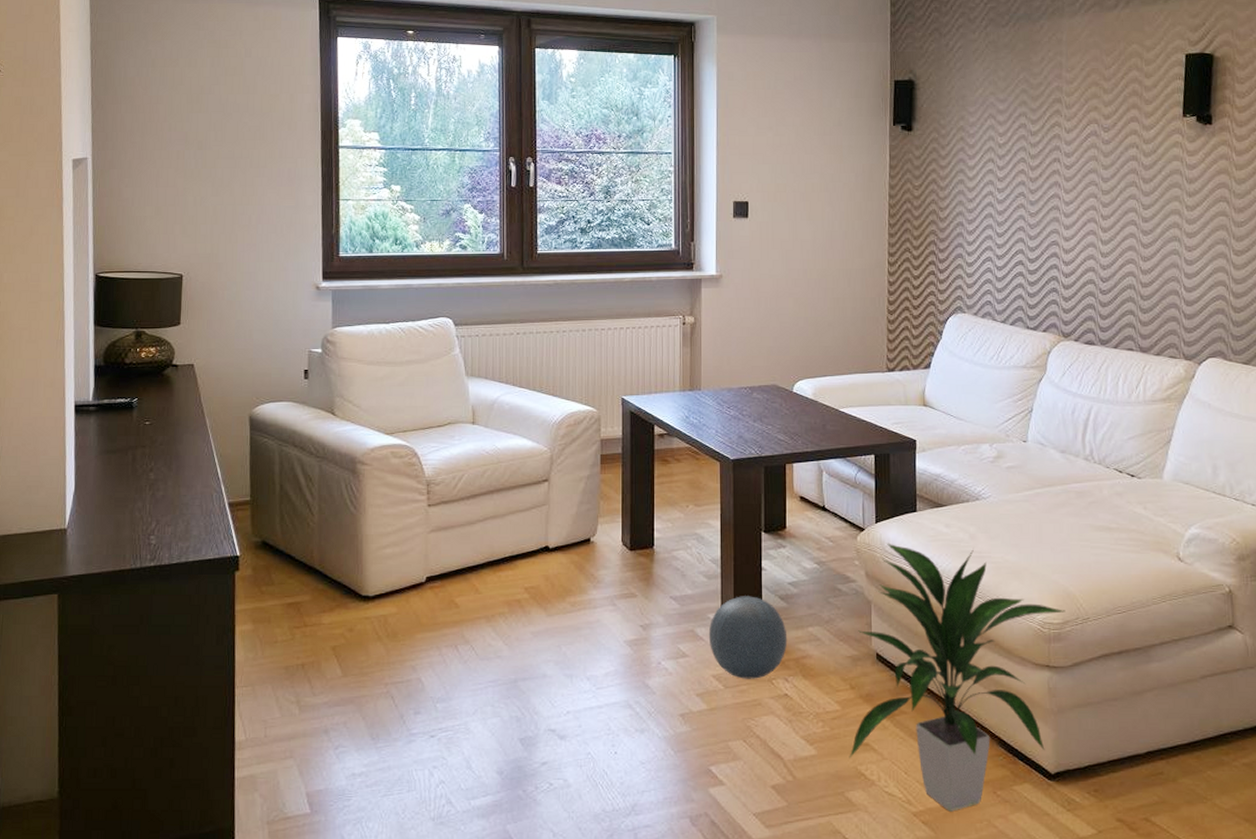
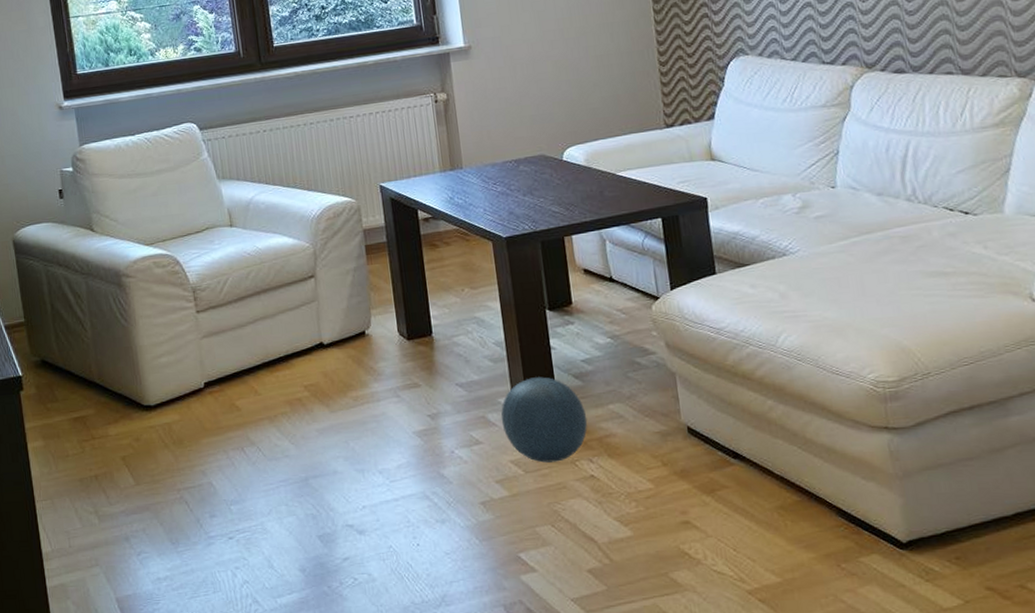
indoor plant: present [849,543,1066,812] -> none [664,308,902,588]

